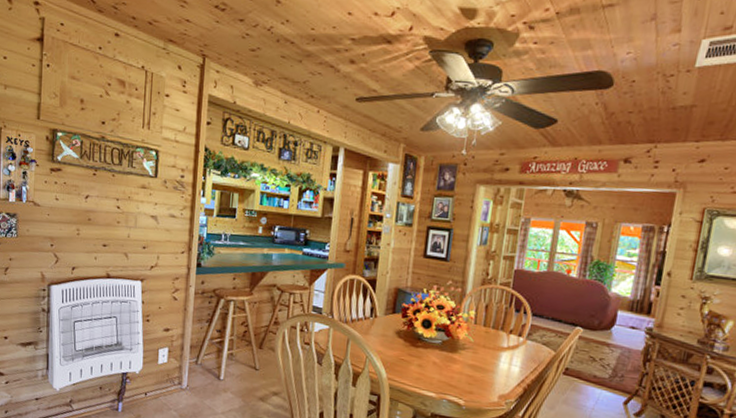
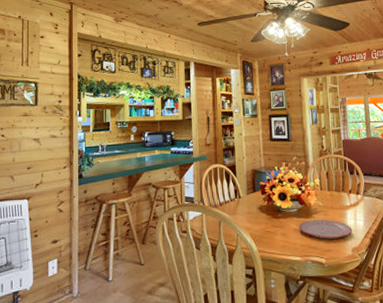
plate: none [440,355,504,382] -> present [299,219,353,239]

